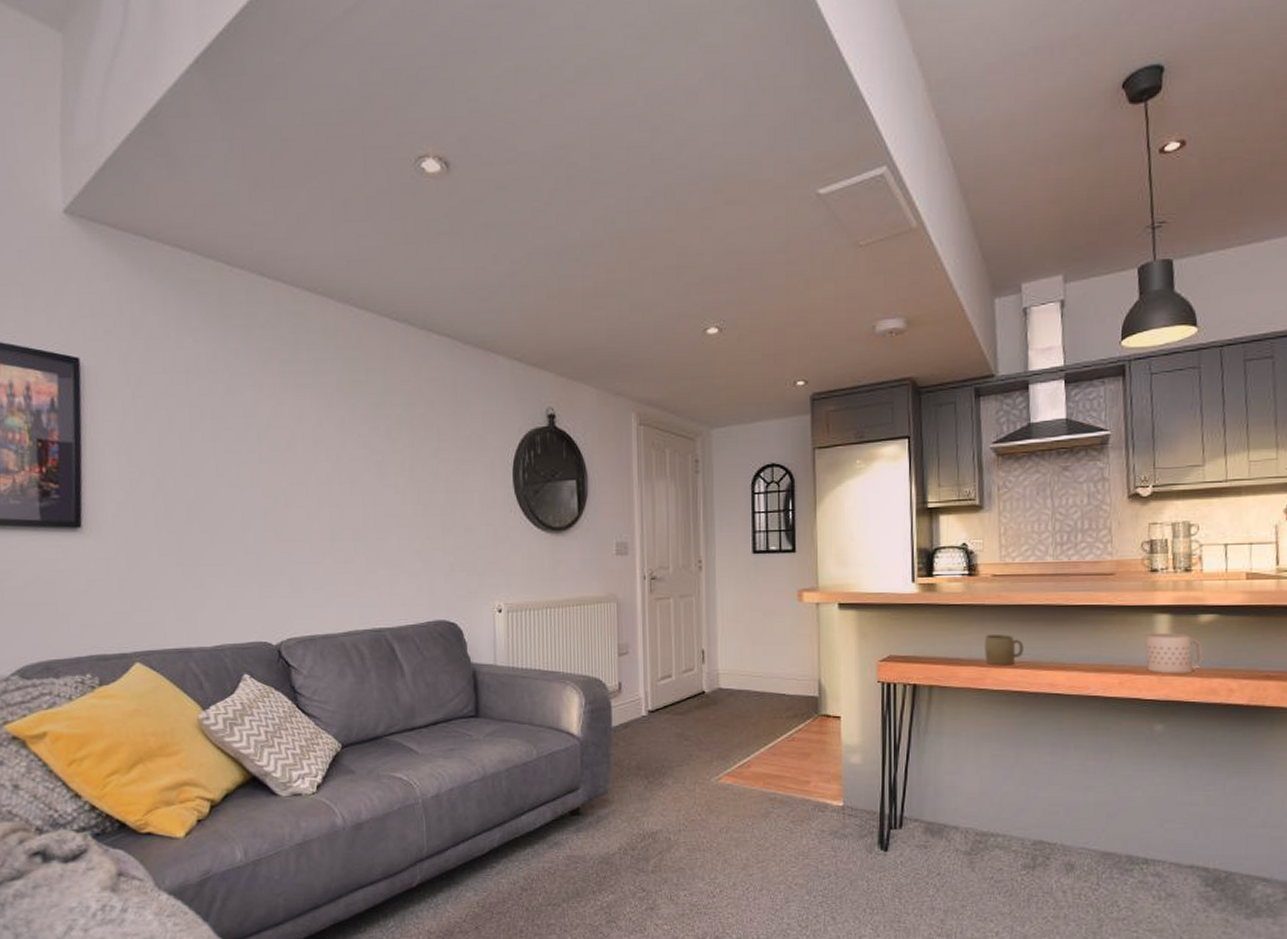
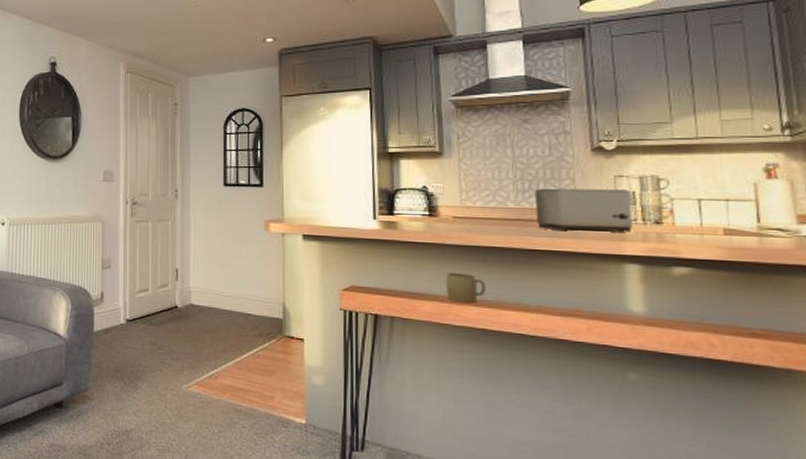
toaster: none [1072,538,1165,584] -> present [534,188,633,232]
mug: present [1145,632,1203,675] -> none [614,281,679,326]

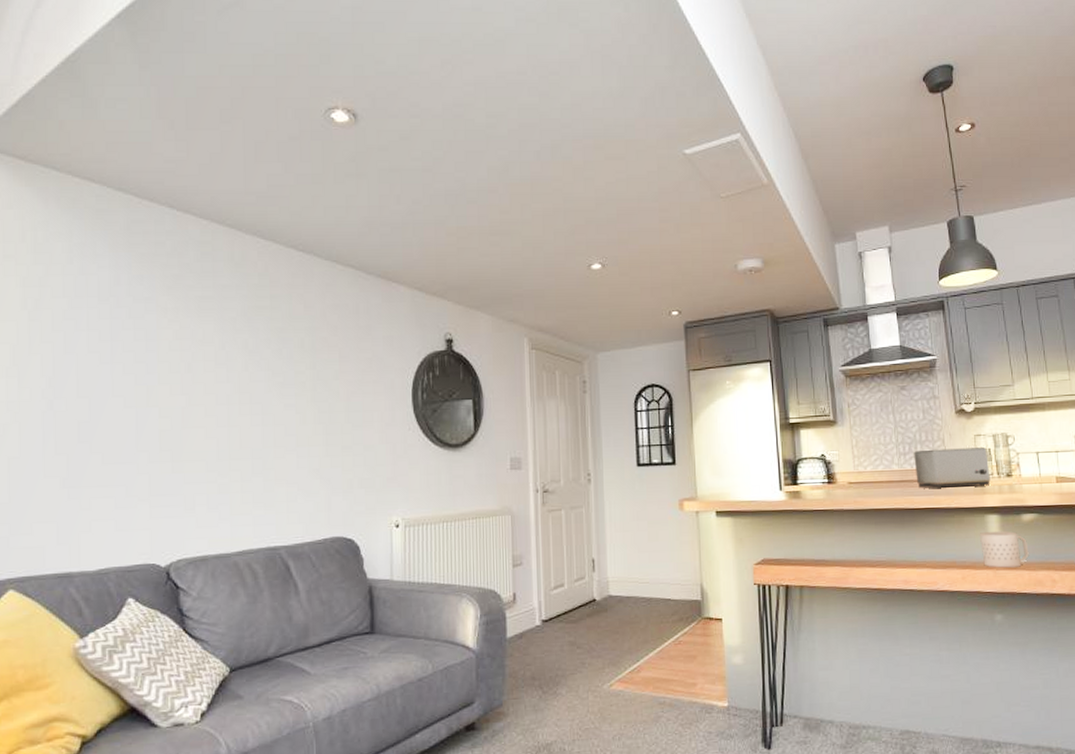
mug: present [445,273,486,304] -> none [845,536,879,566]
mug: none [614,281,679,326] -> present [980,531,1029,569]

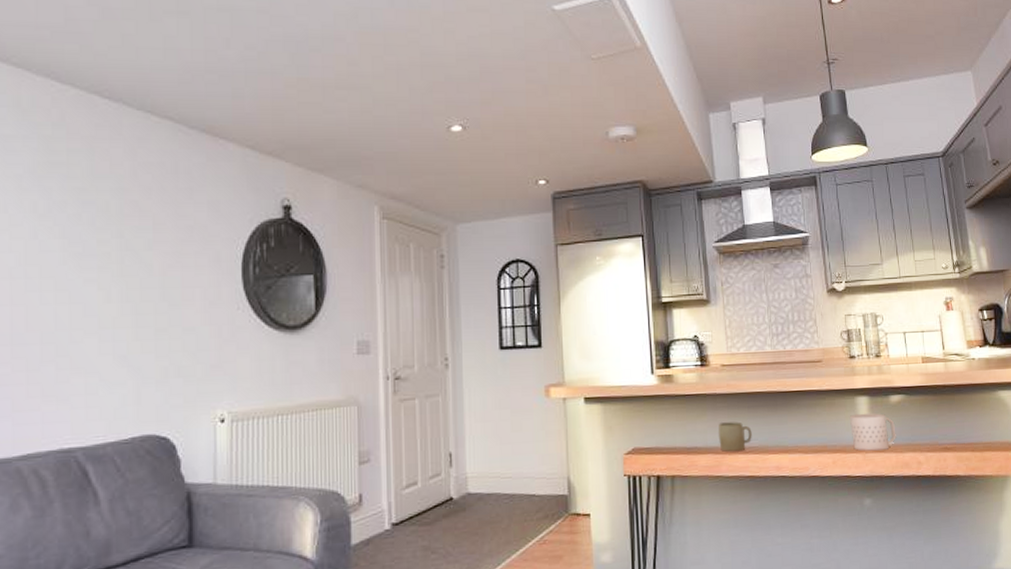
mug: none [845,536,879,566] -> present [718,421,752,453]
toaster: present [914,447,991,489] -> none [786,327,860,371]

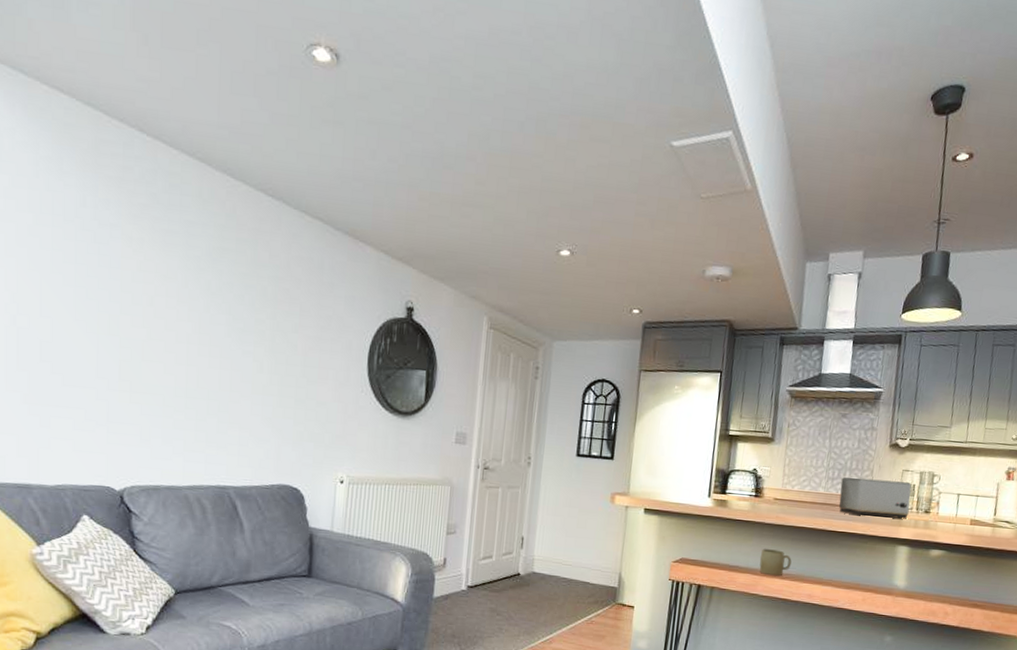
toaster: none [786,327,860,371] -> present [838,477,912,519]
mug: present [850,413,896,452] -> none [885,560,930,598]

